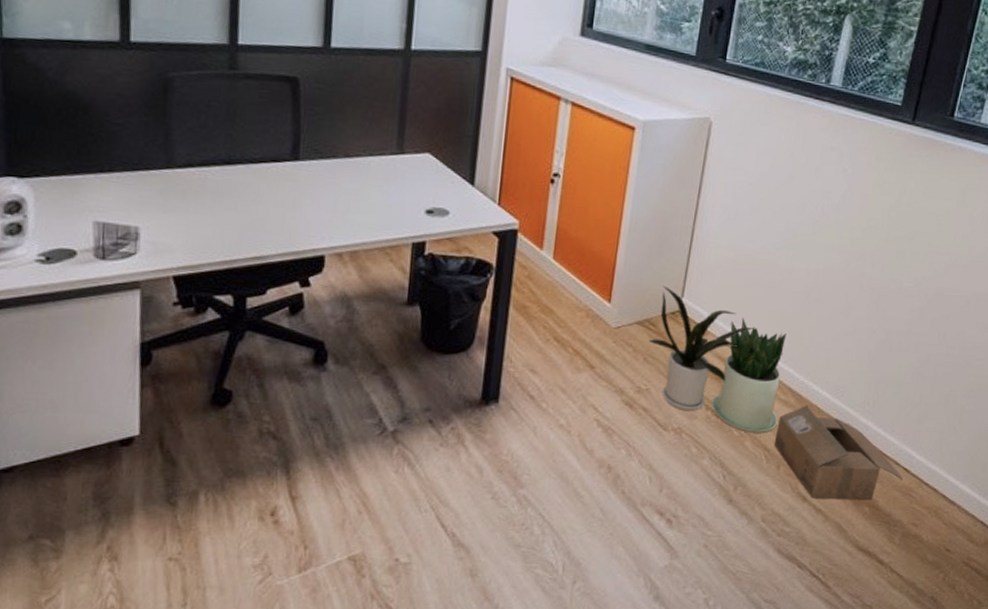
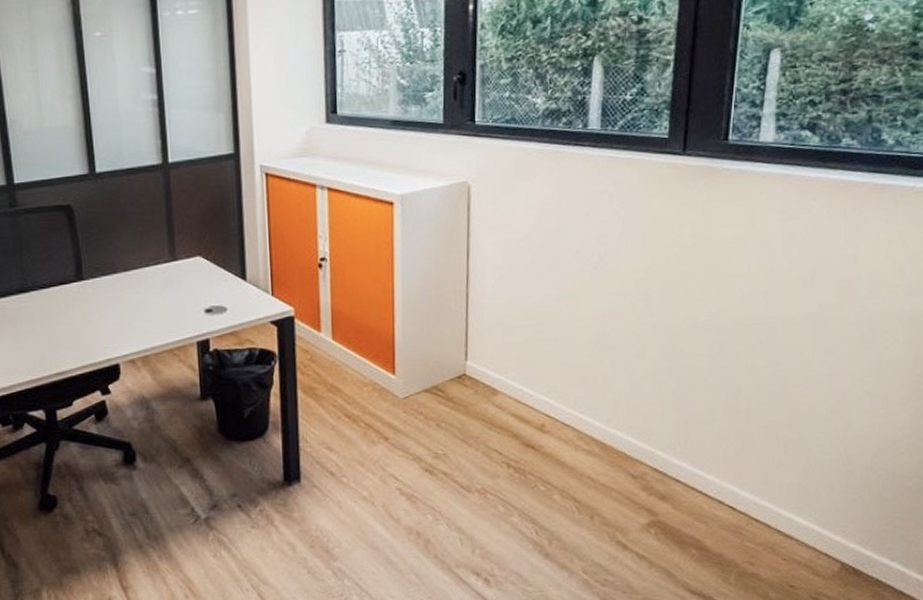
house plant: present [648,285,754,411] -> none [438,351,545,471]
planter: present [711,317,787,433] -> none [512,372,584,486]
cardboard box: present [774,404,903,499] -> none [583,452,730,546]

